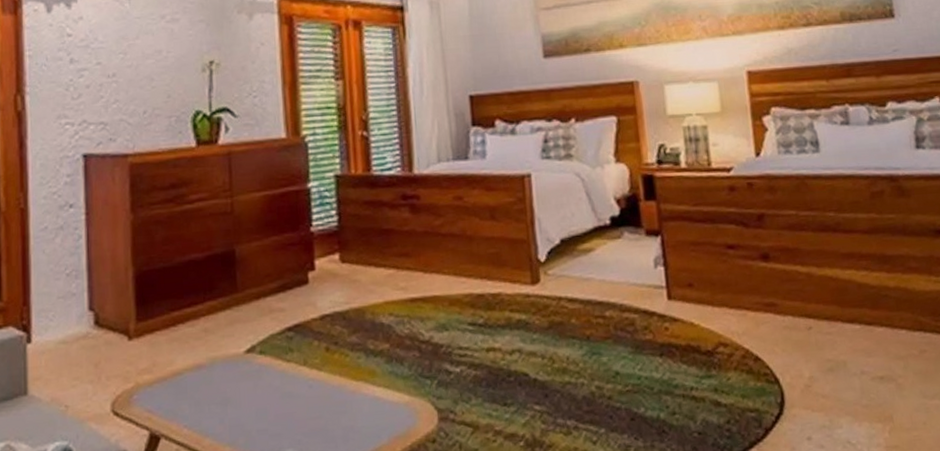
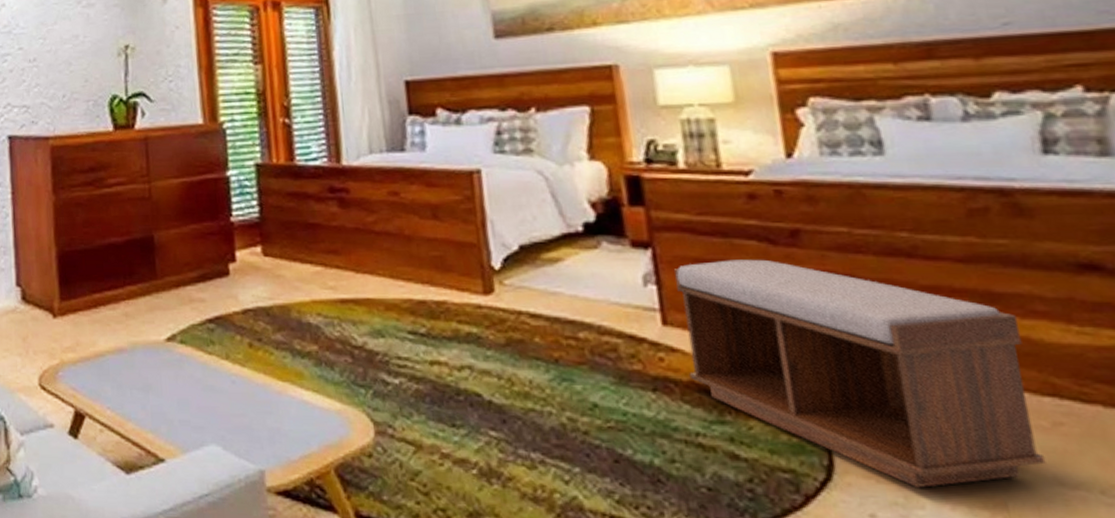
bench: none [677,239,916,412] -> present [674,259,1046,488]

